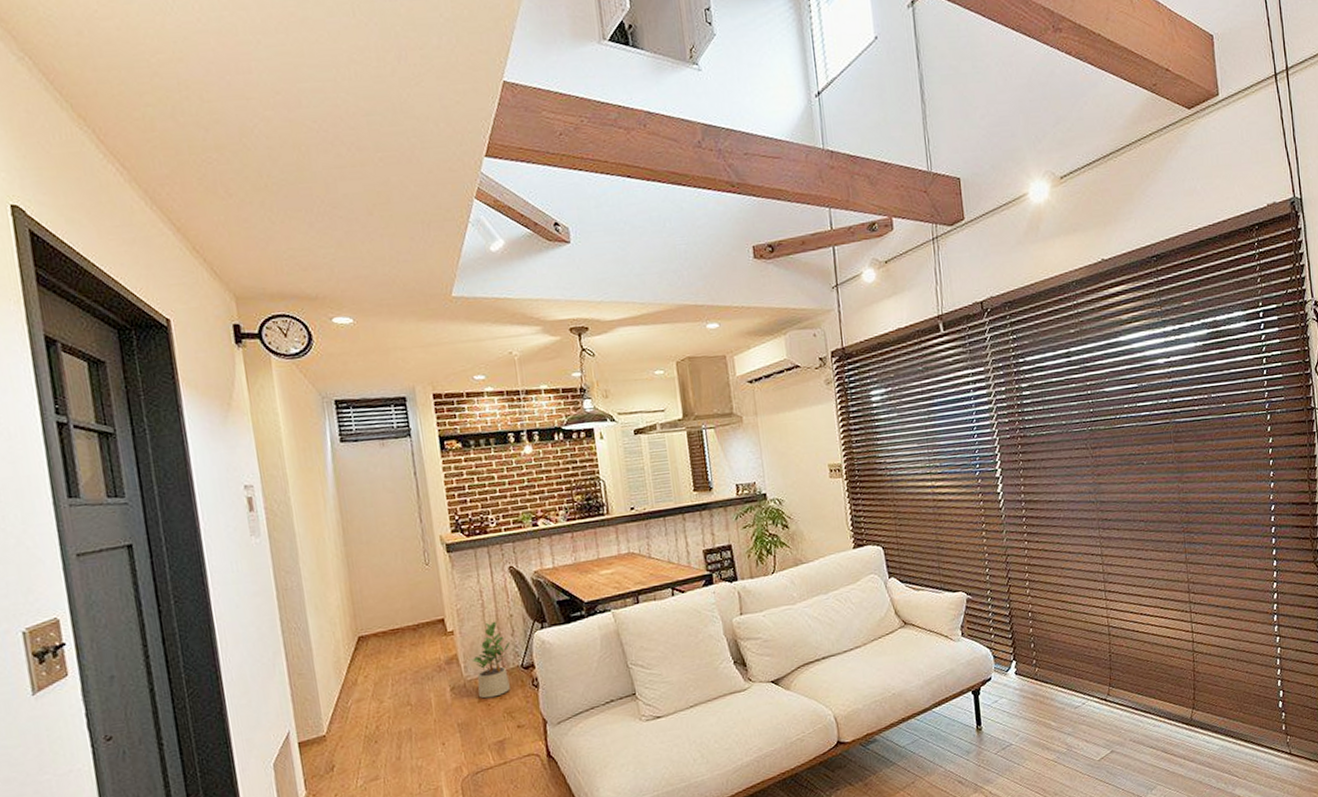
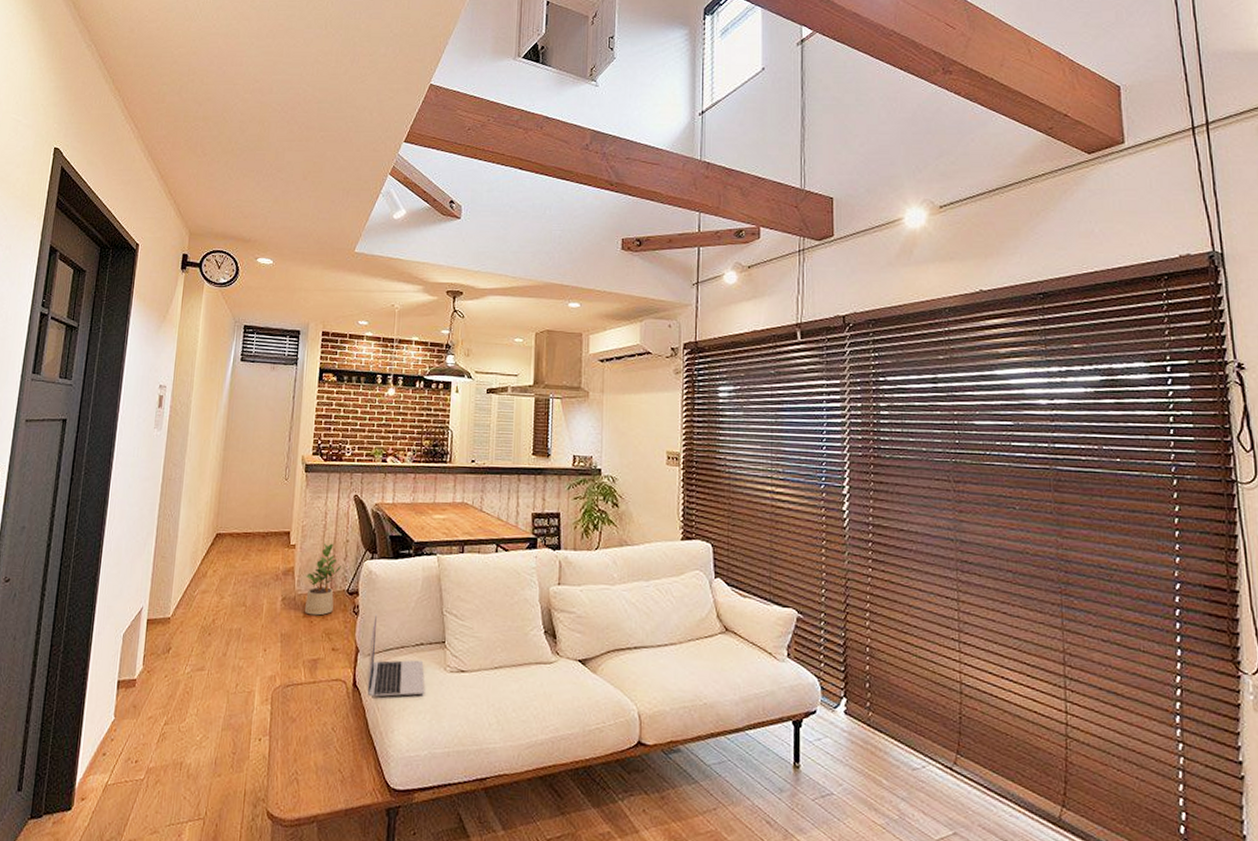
laptop: none [556,682,623,763] -> present [367,614,425,697]

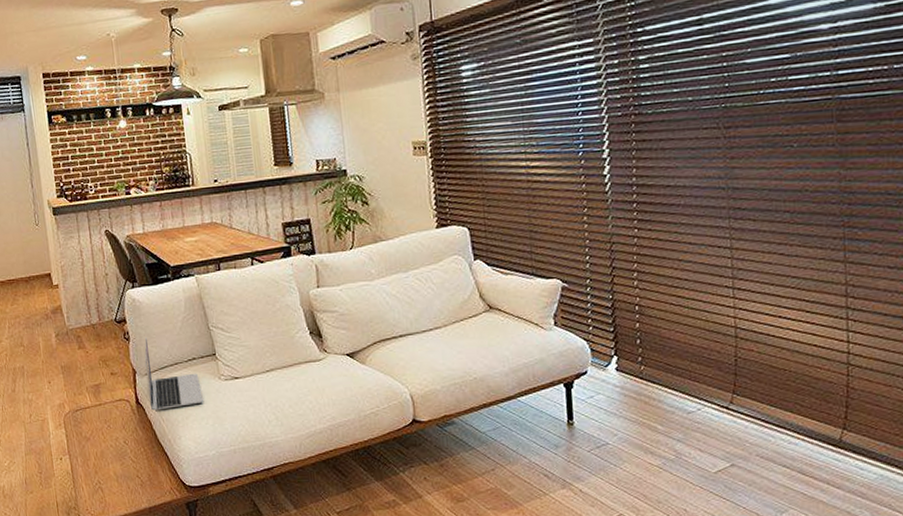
potted plant: present [304,542,341,616] -> none [74,278,105,346]

